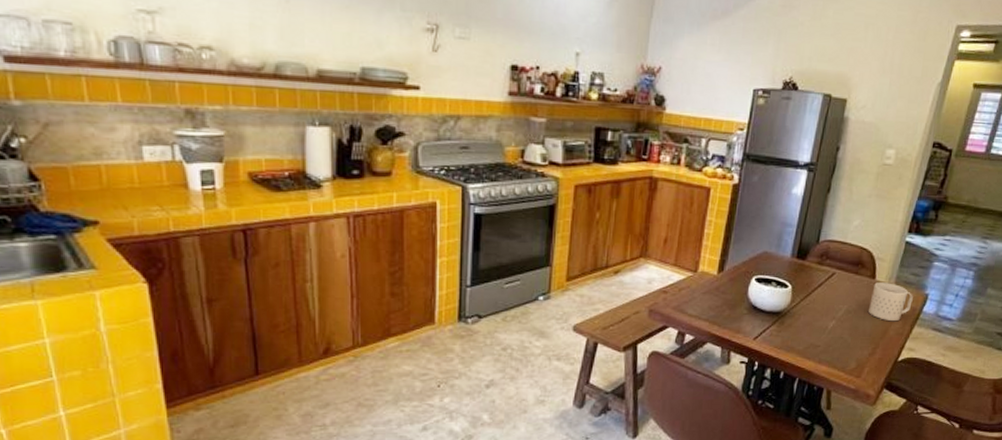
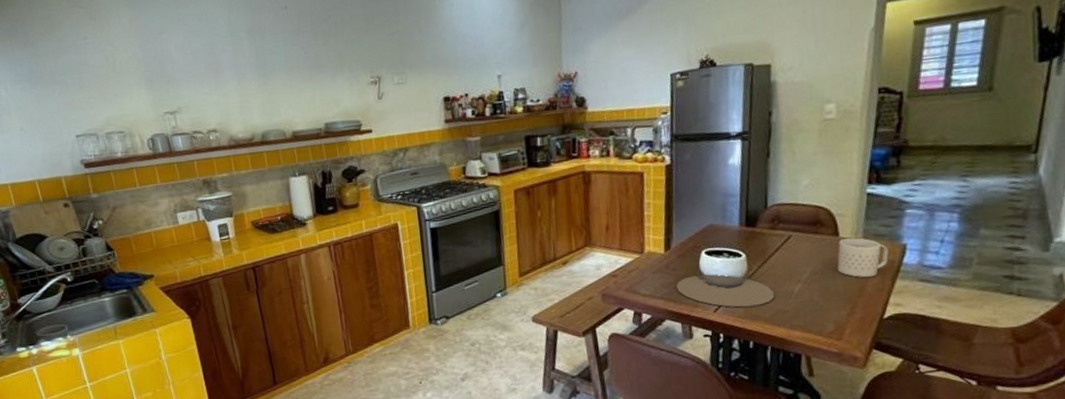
placemat: none [723,301,811,338] -> present [676,274,775,308]

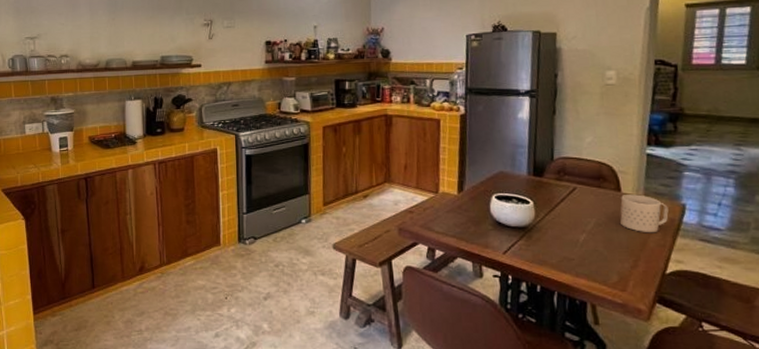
placemat: present [676,274,775,308] -> none [468,218,561,252]

